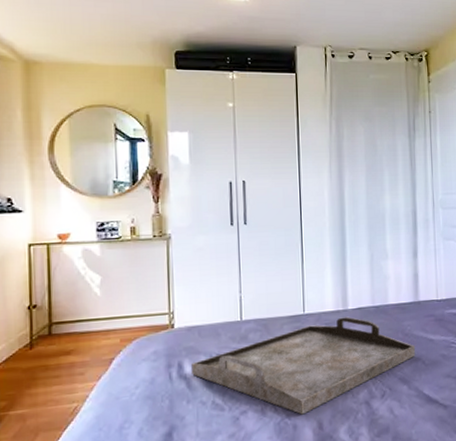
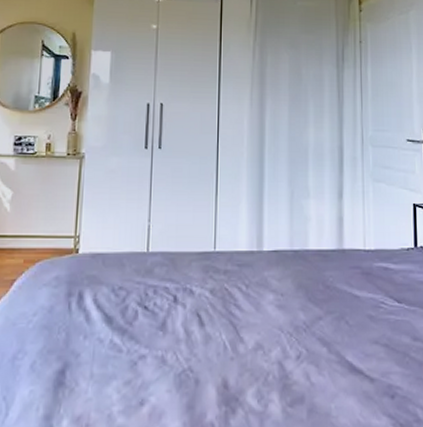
serving tray: present [192,316,416,415] -> none [92,259,338,368]

